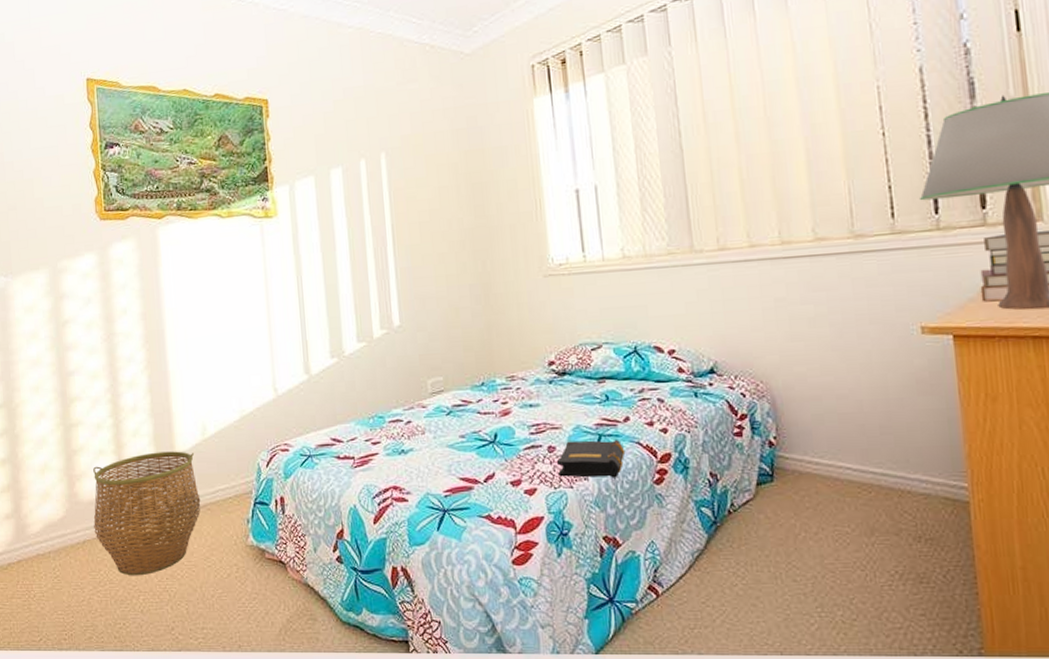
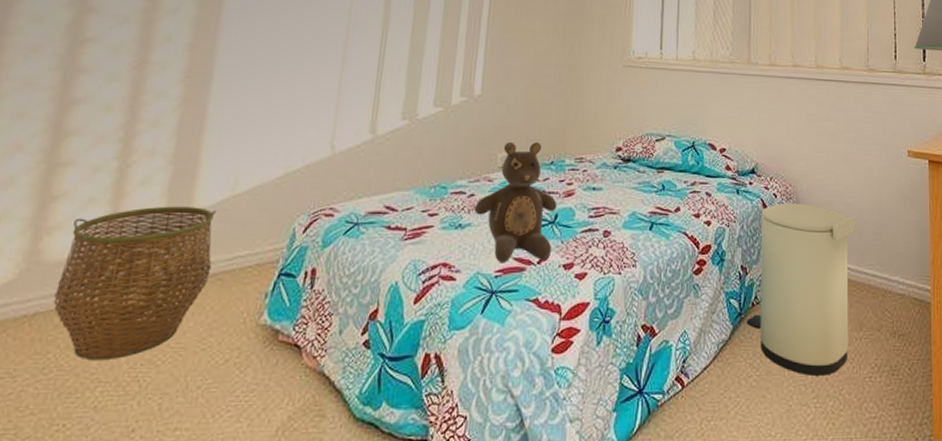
teddy bear: none [414,365,497,484] -> present [475,141,557,263]
book: present [557,439,626,478] -> none [610,227,673,267]
pedal bin: none [724,400,858,584] -> present [747,202,856,376]

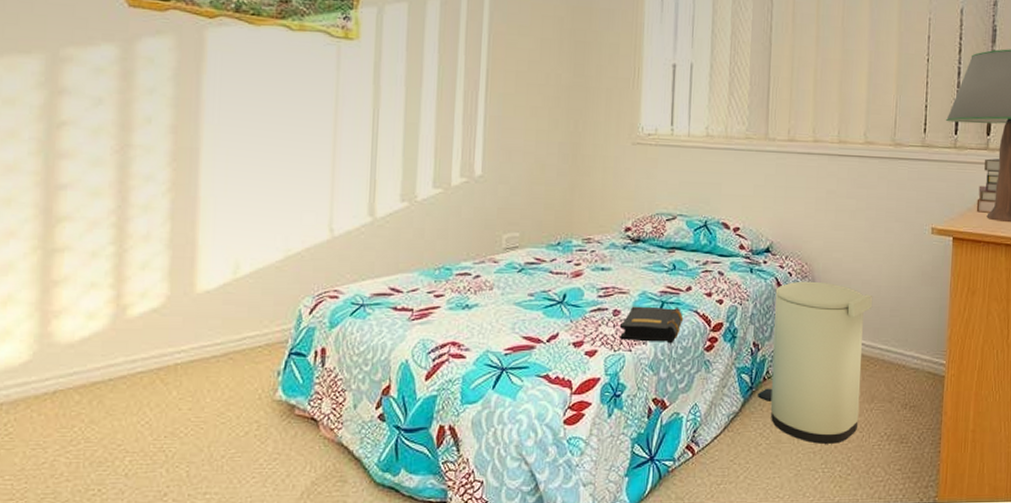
basket: present [53,206,217,359] -> none [71,289,222,432]
teddy bear: present [475,141,557,263] -> none [481,222,565,342]
book: none [610,227,673,267] -> present [620,306,684,344]

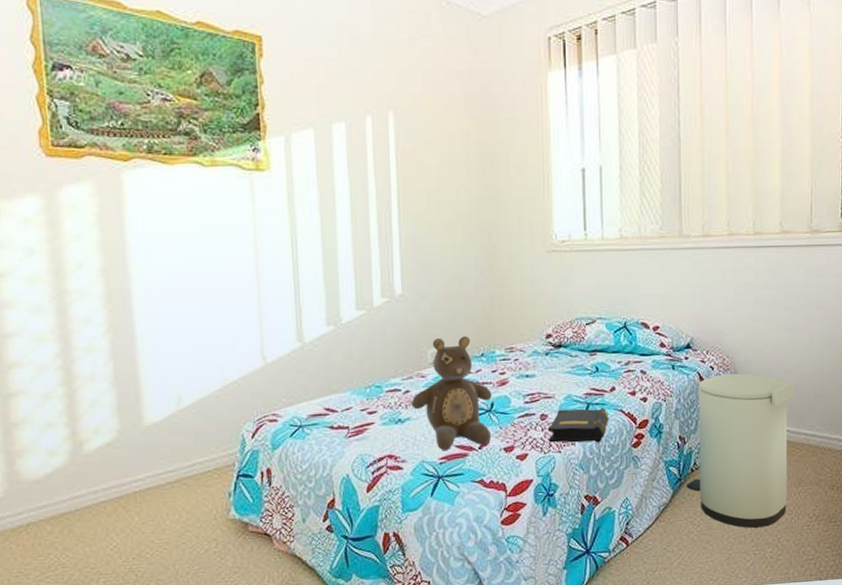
teddy bear: none [481,222,565,342] -> present [412,336,492,451]

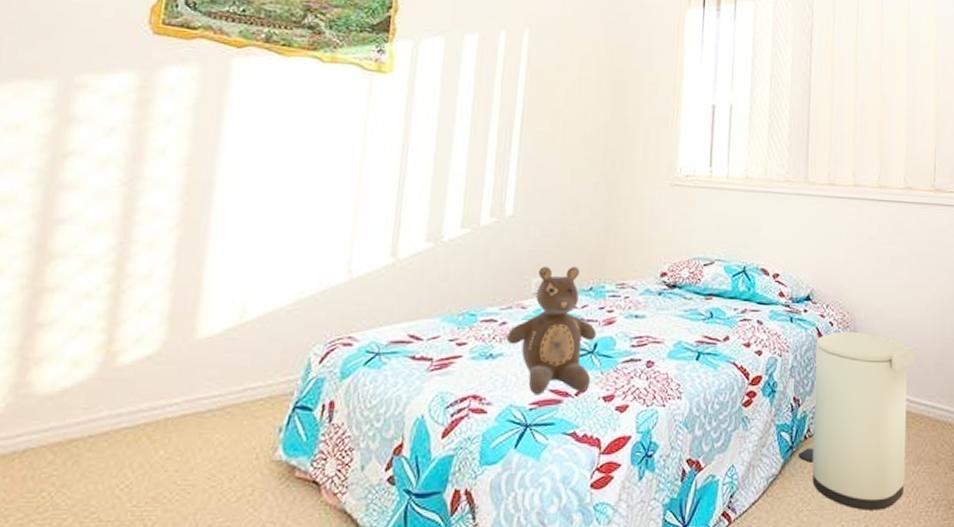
book: present [548,407,610,443] -> none [653,357,721,398]

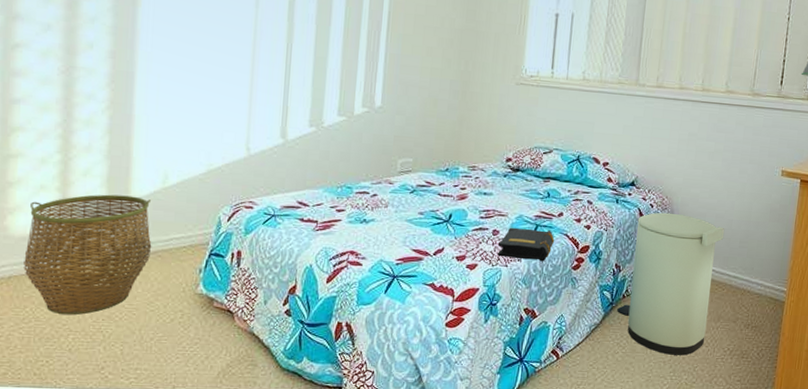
basket: none [45,334,224,498] -> present [23,194,152,315]
teddy bear: present [507,265,597,395] -> none [377,149,451,254]
book: none [653,357,721,398] -> present [498,227,555,262]

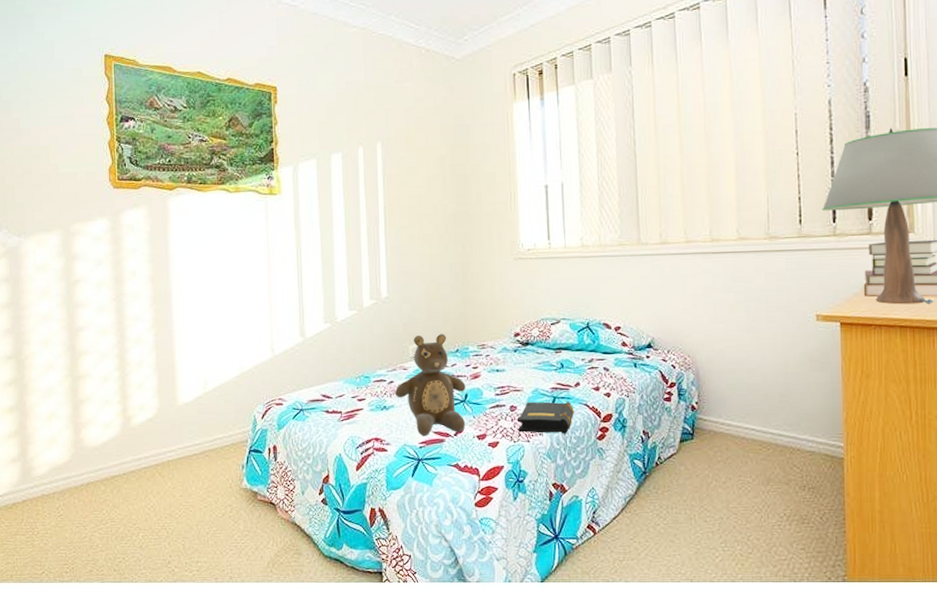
basket: present [23,194,152,315] -> none [97,403,200,514]
teddy bear: none [377,149,451,254] -> present [395,334,466,437]
pedal bin: present [617,212,725,356] -> none [652,372,760,524]

